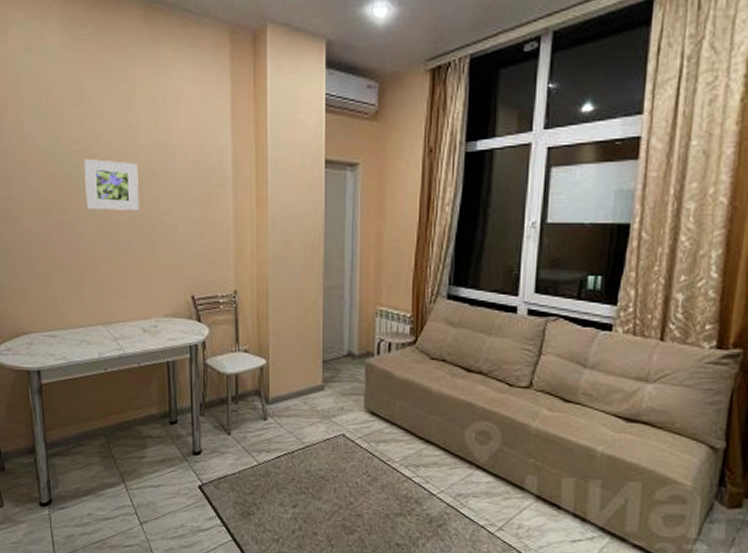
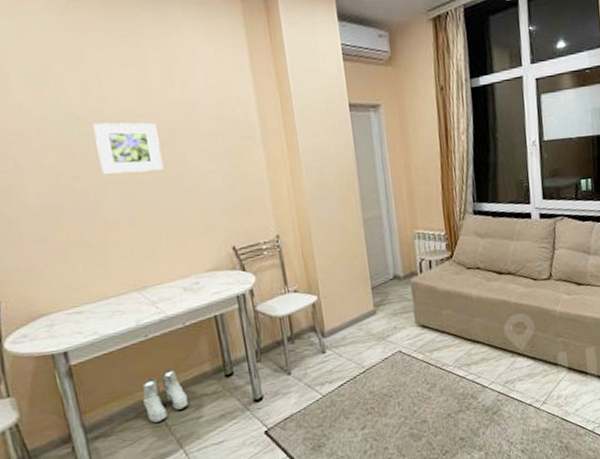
boots: none [96,405,135,453] -> present [142,368,189,423]

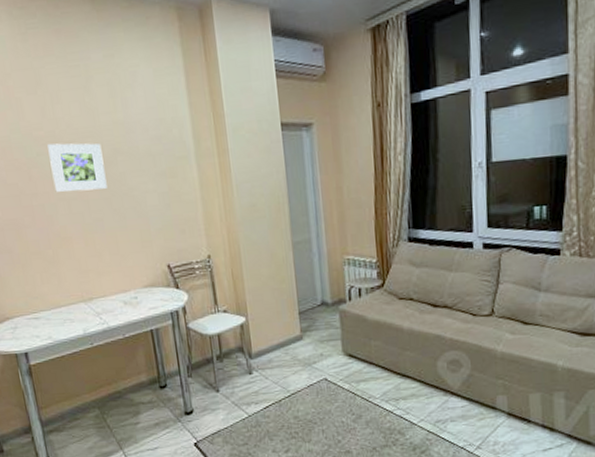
boots: present [142,368,189,423] -> none [88,376,128,424]

